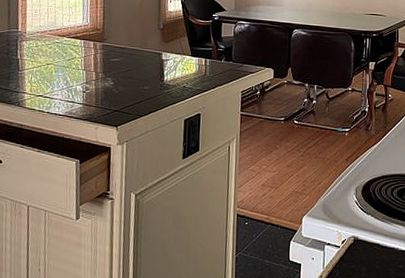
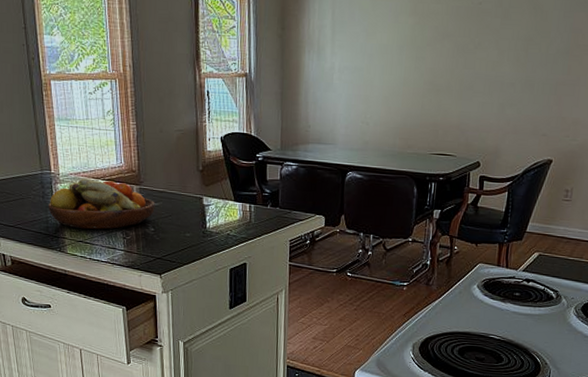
fruit bowl: none [11,36,117,84] -> present [47,178,155,230]

